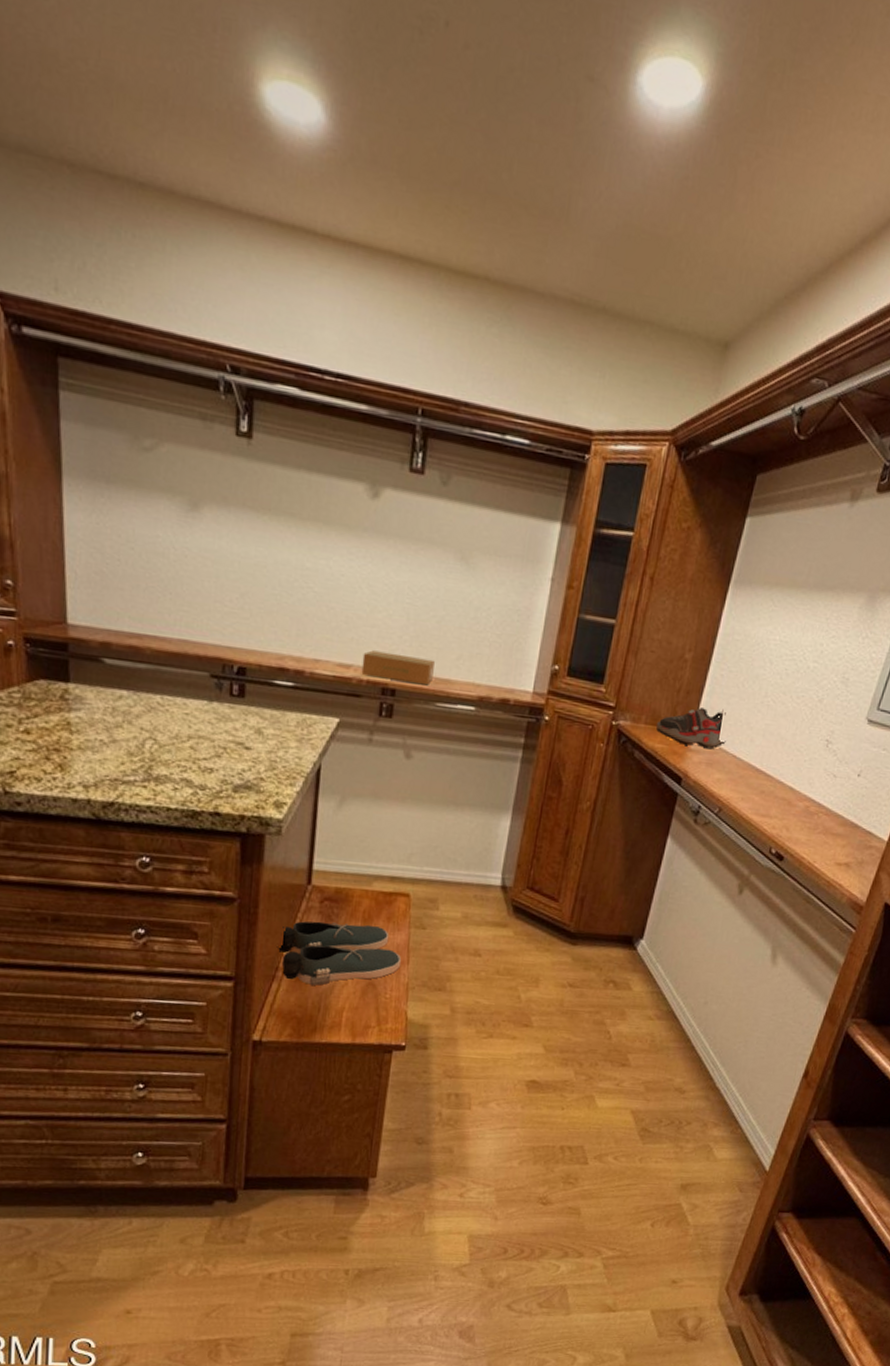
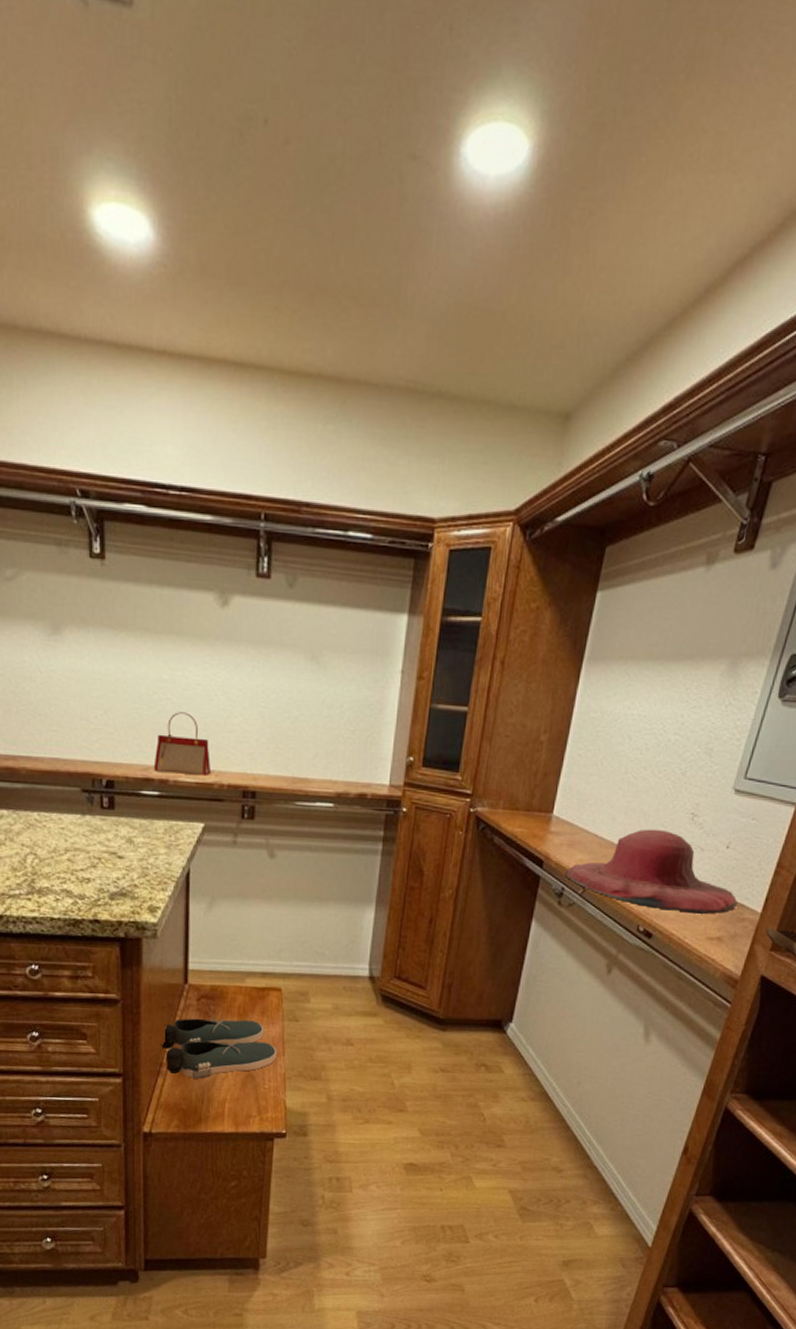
handbag: none [289,601,351,671] -> present [153,712,212,777]
box: present [361,650,435,686] -> none [222,755,292,786]
shoe: present [655,708,726,749] -> none [514,789,587,829]
hat: none [703,752,866,840] -> present [566,829,738,914]

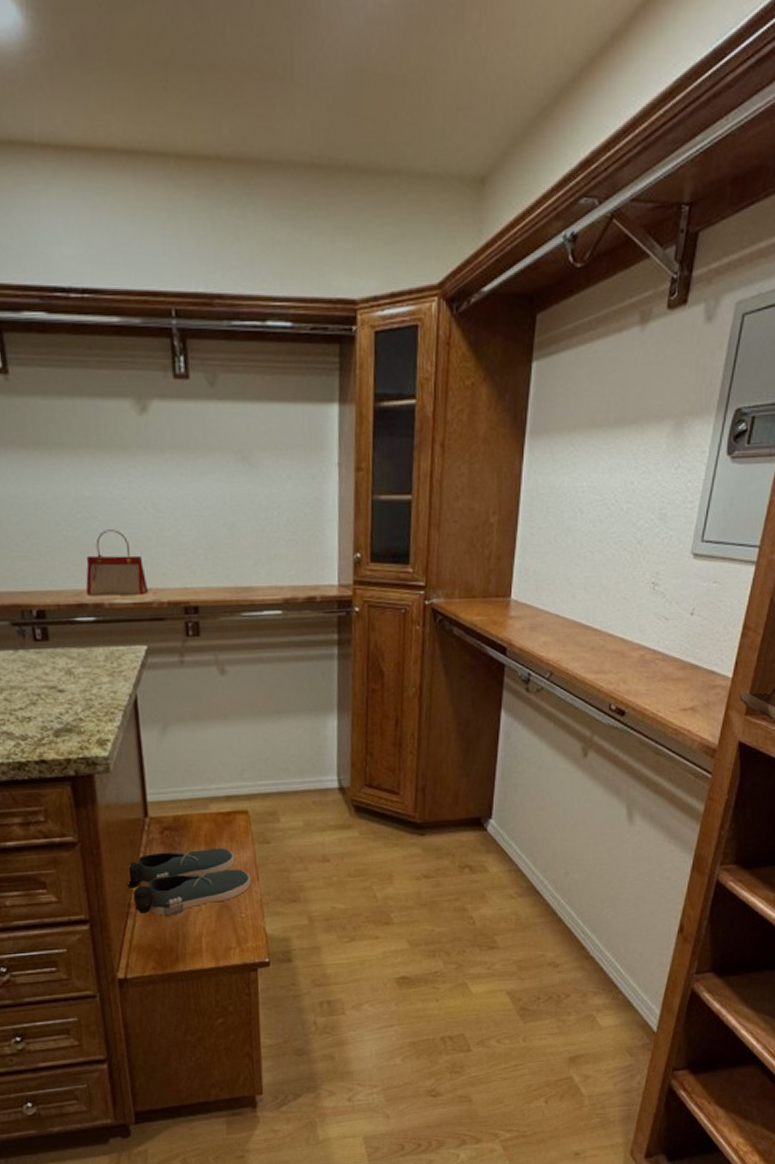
hat: present [566,829,738,914] -> none [531,602,708,686]

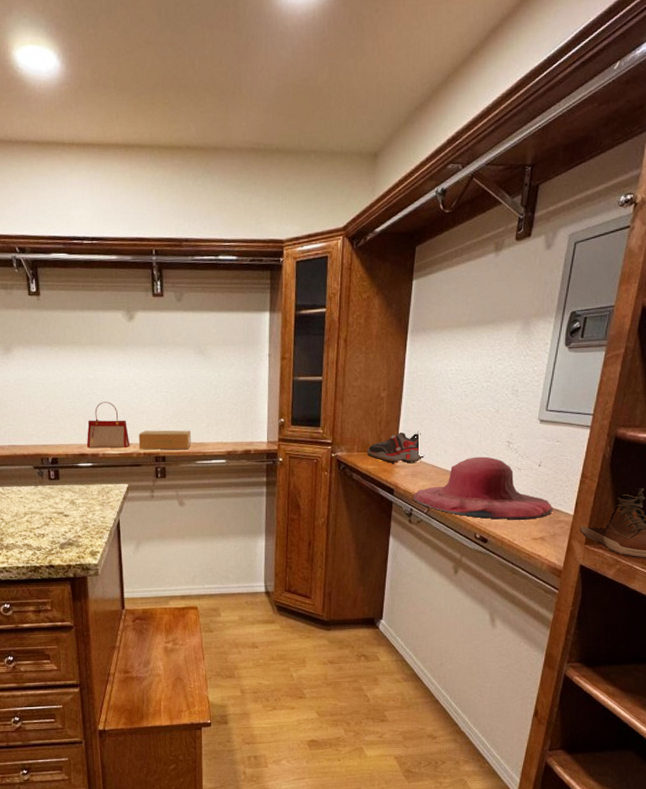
shoe: present [125,847,252,917] -> none [106,634,199,685]
box: none [159,569,234,598] -> present [138,430,191,450]
shoe: none [470,569,546,613] -> present [366,431,425,463]
hat: none [531,602,708,686] -> present [413,456,553,520]

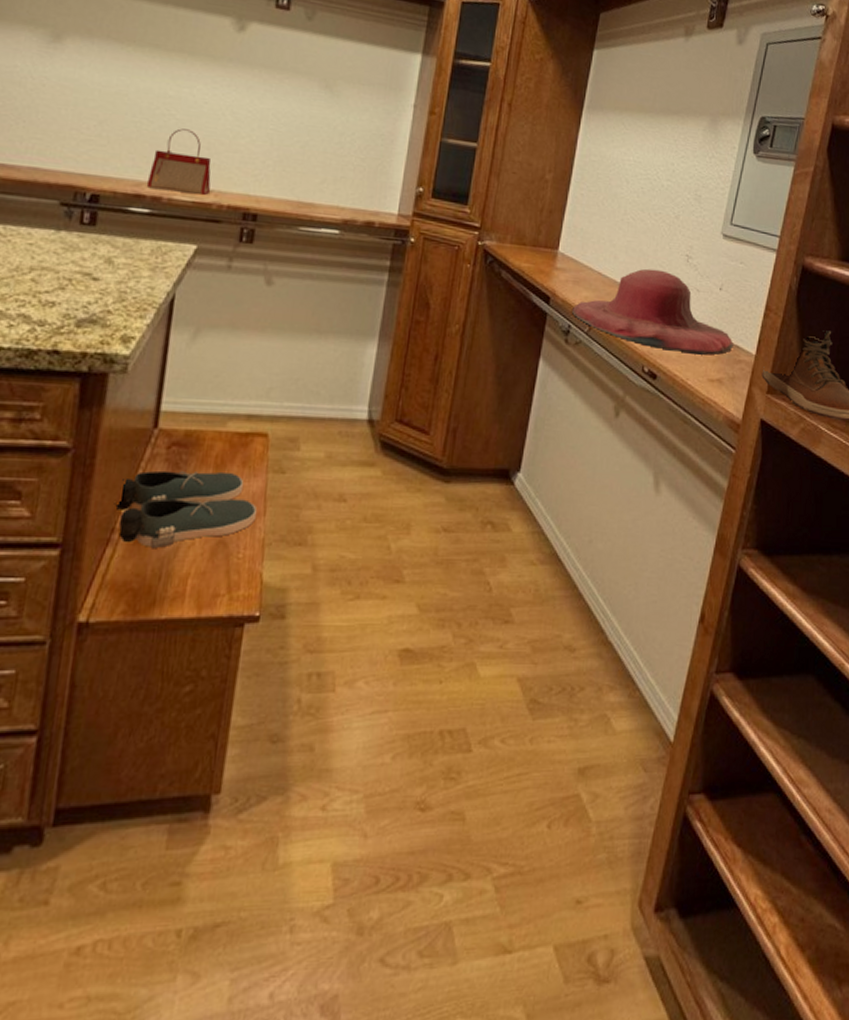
shoe: none [106,634,199,685] -> present [114,470,258,549]
box: present [138,430,191,450] -> none [222,175,298,210]
shoe: present [366,431,425,463] -> none [521,226,591,266]

